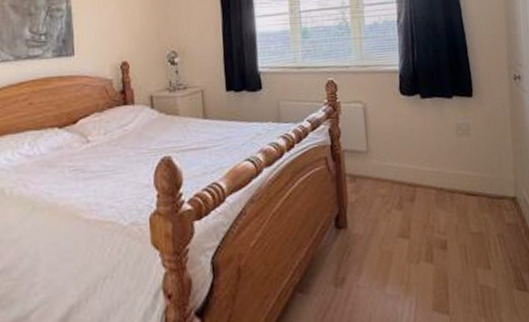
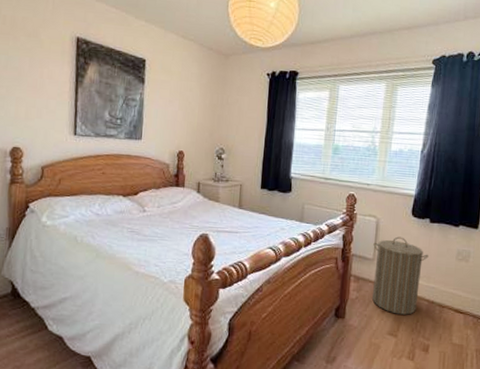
laundry hamper: none [364,120,427,211] -> present [372,236,429,315]

